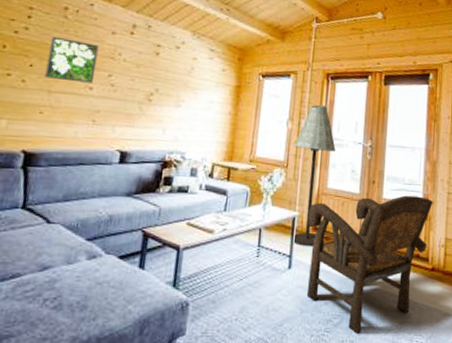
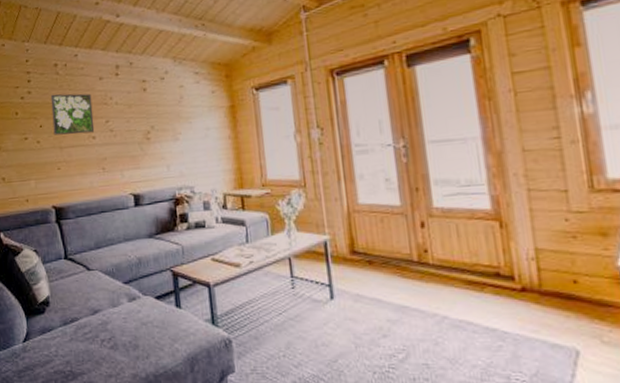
floor lamp: present [292,104,336,247] -> none [308,107,360,274]
armchair: present [306,195,434,335] -> none [340,199,509,372]

